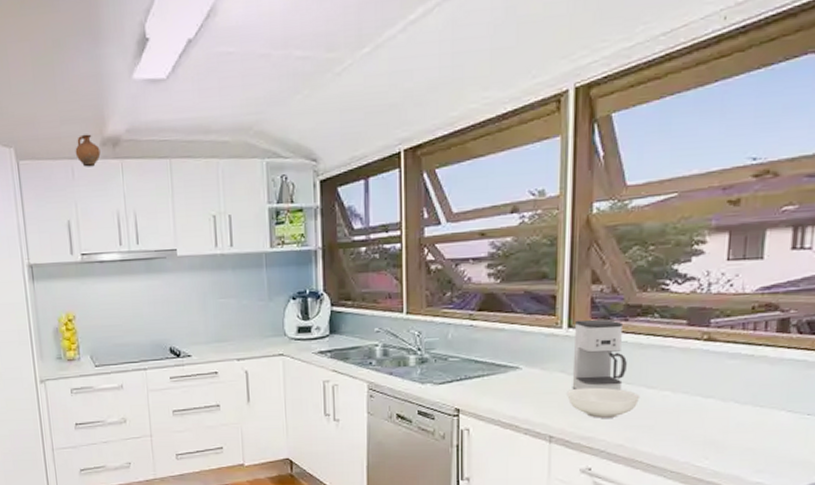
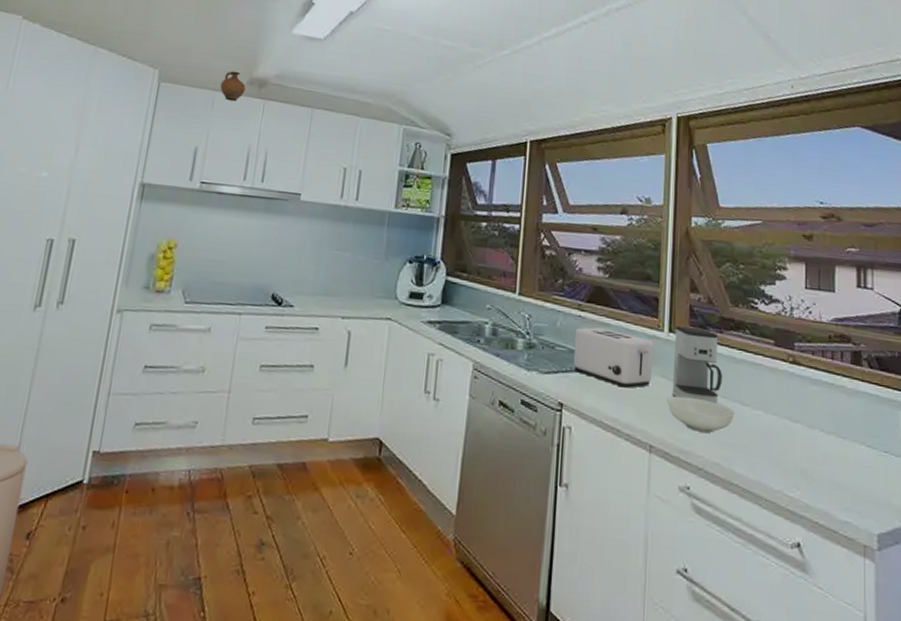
toaster: none [467,334,552,387] -> present [573,327,654,388]

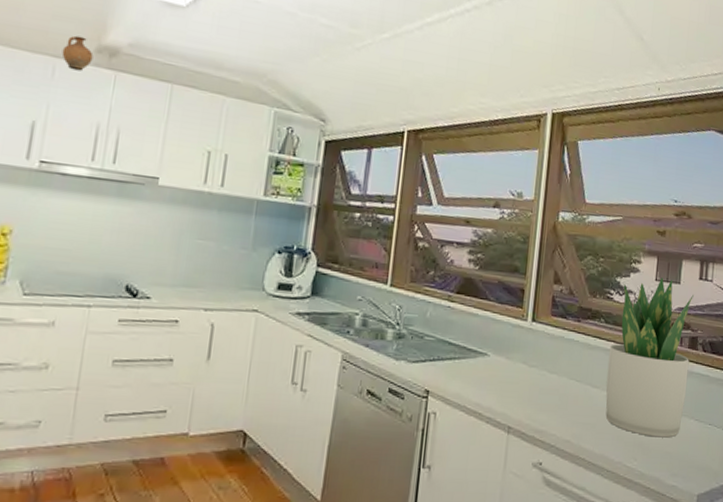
toaster: present [573,327,654,388] -> none [440,317,518,375]
bowl: present [667,395,735,433] -> none [526,380,587,413]
coffee maker: present [672,325,722,404] -> none [531,315,578,387]
planter: none [757,285,853,466] -> present [605,277,694,438]

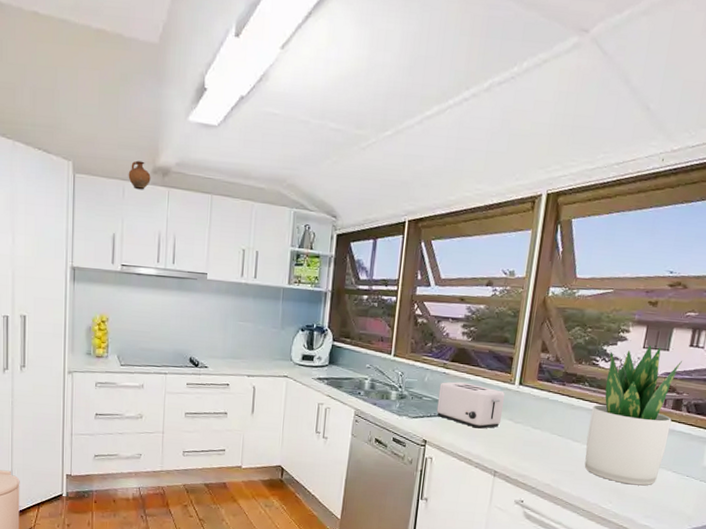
toaster: none [440,317,518,375] -> present [436,381,505,429]

